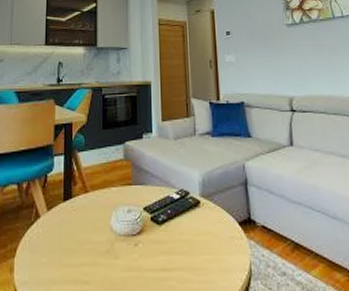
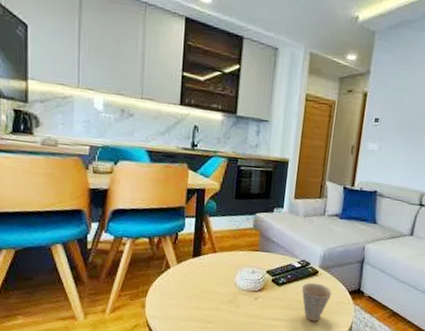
cup: none [184,216,220,268] -> present [301,282,332,322]

